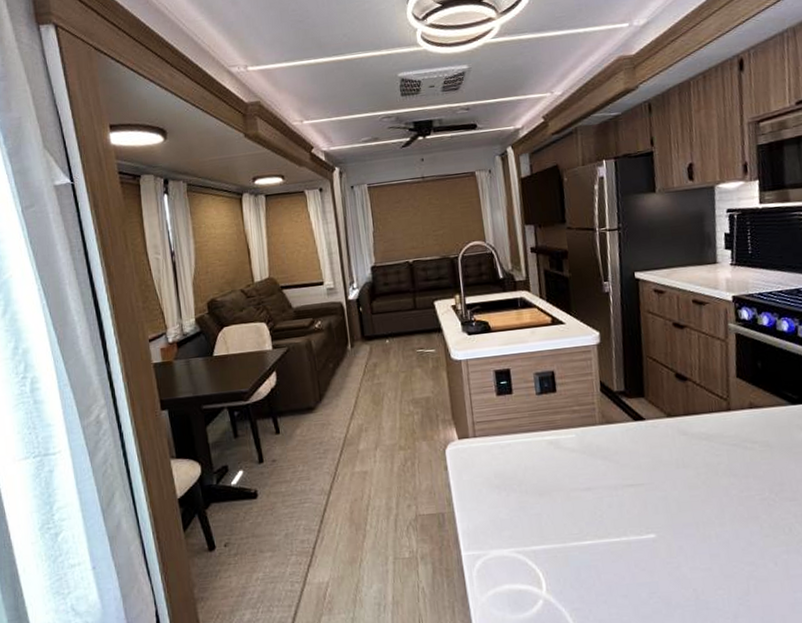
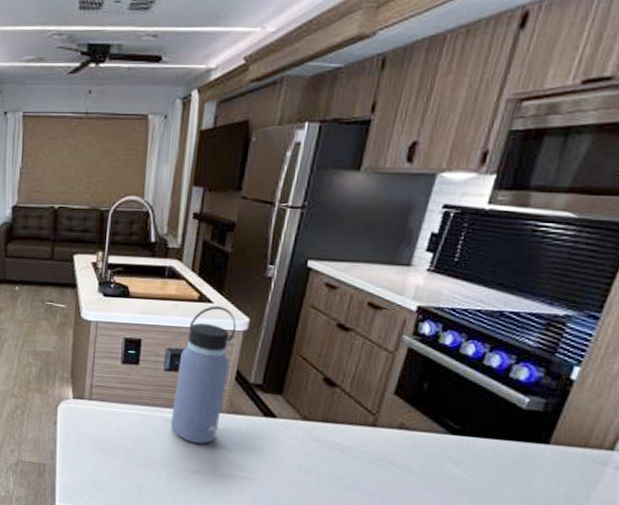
water bottle: none [547,326,597,460] -> present [170,306,237,444]

